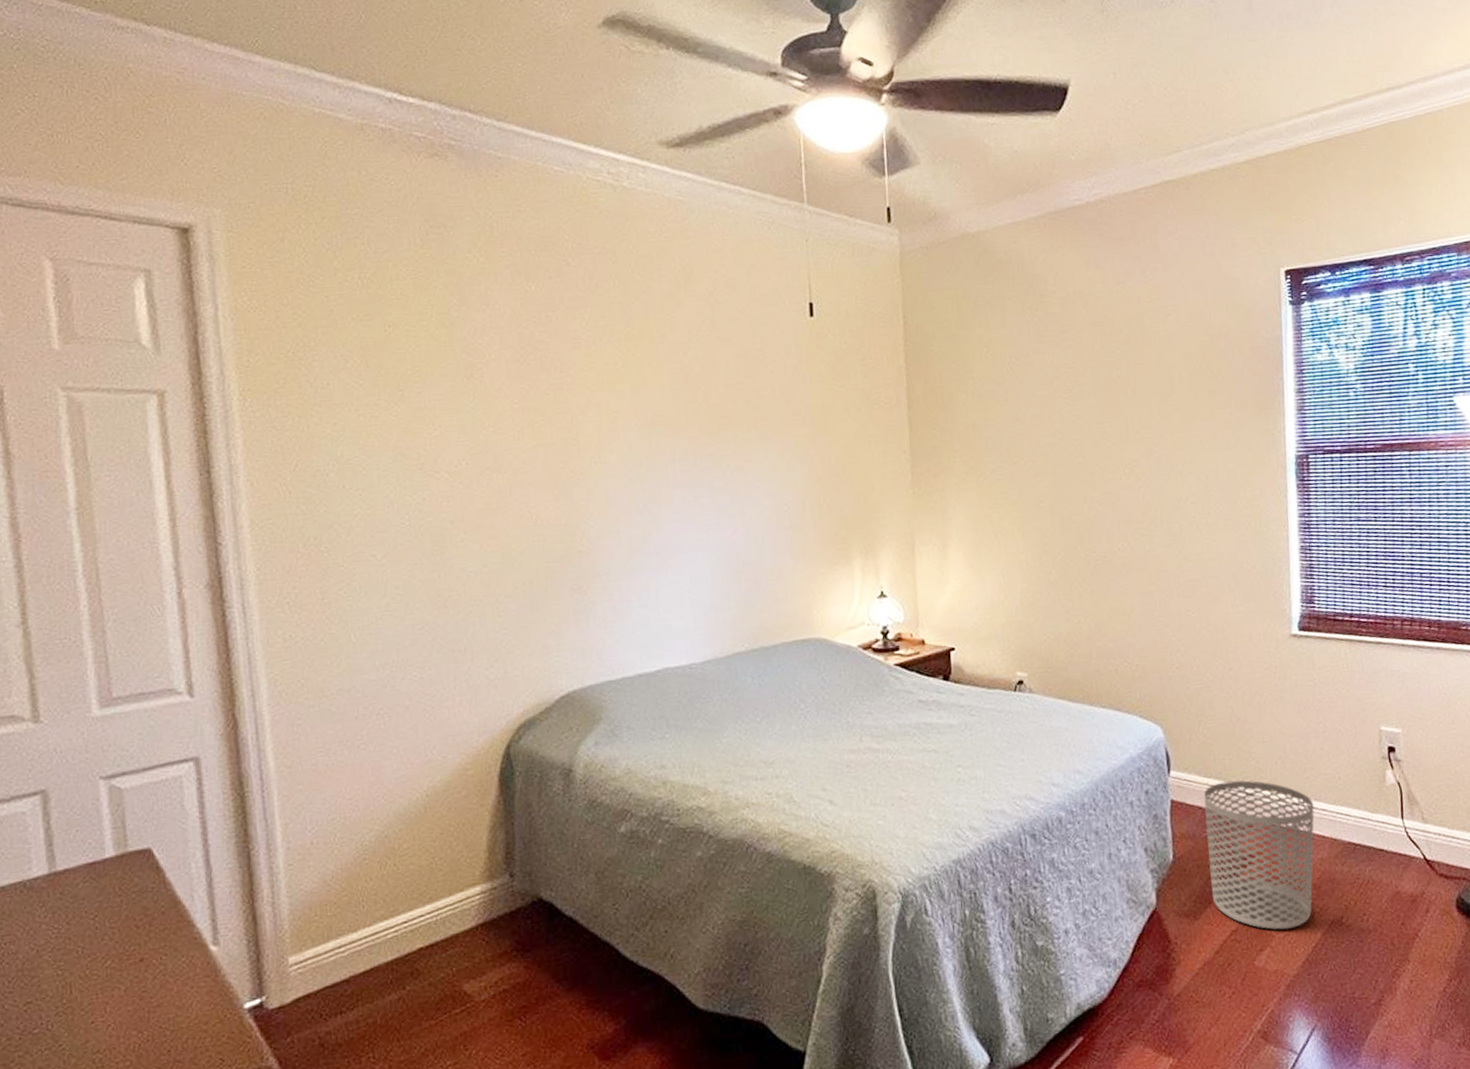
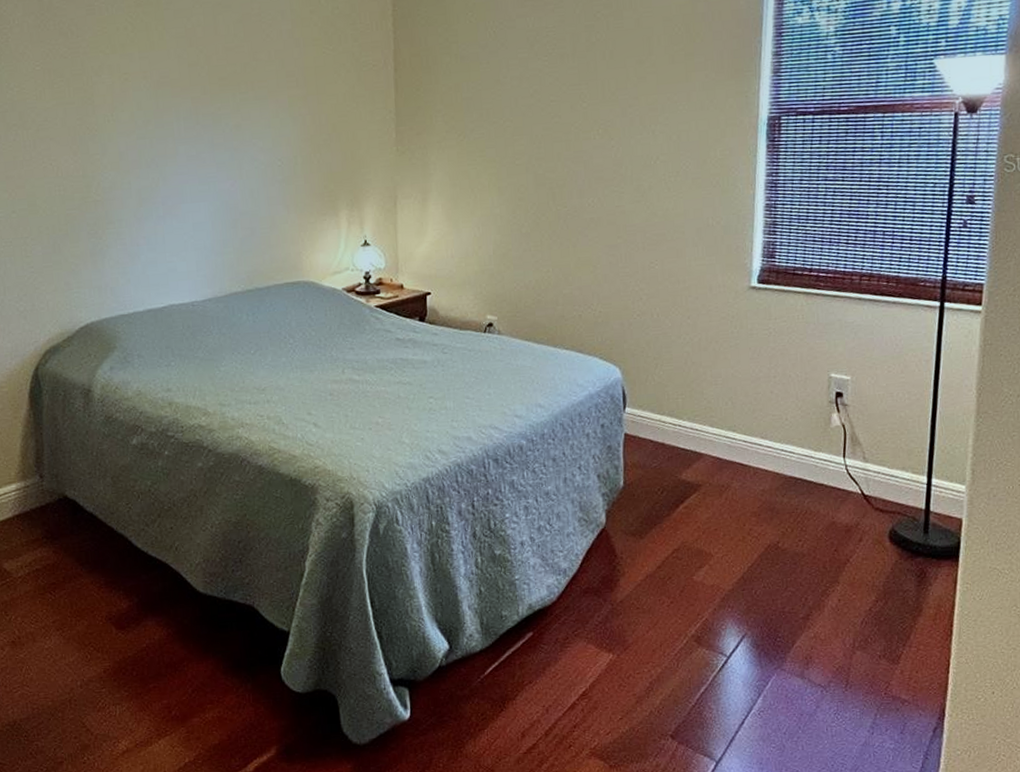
waste bin: present [1203,780,1315,930] -> none [655,418,760,551]

